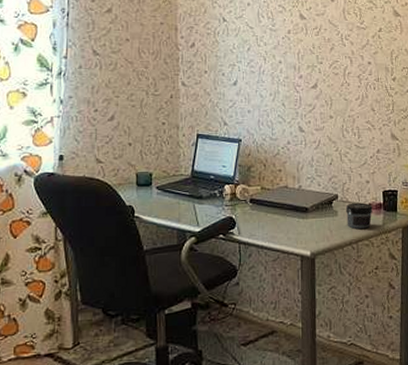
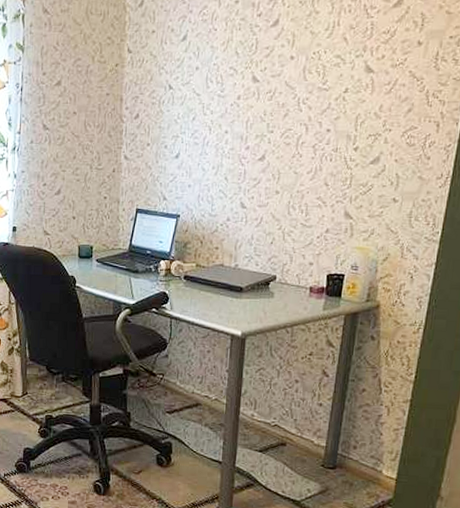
jar: present [345,203,373,229] -> none [283,285,314,313]

